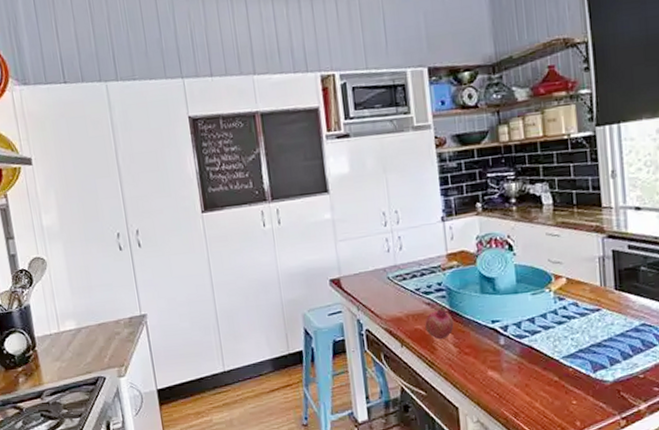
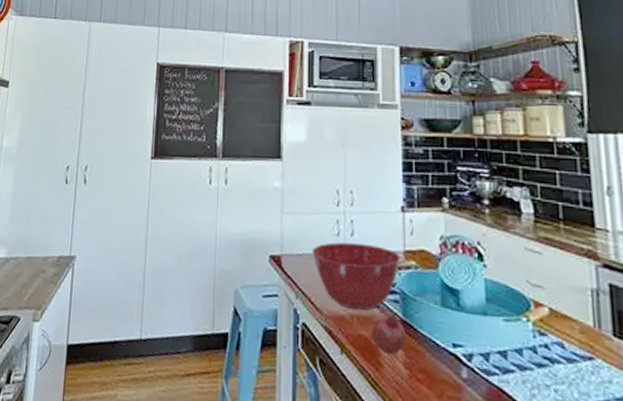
mixing bowl: none [366,254,445,311] -> present [312,242,401,311]

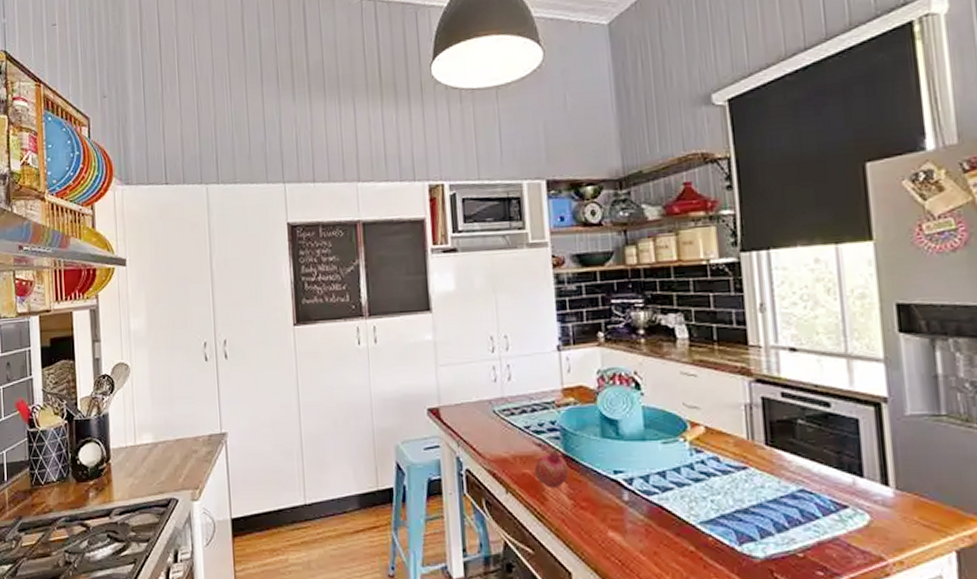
mixing bowl: present [312,242,401,311] -> none [469,386,560,451]

